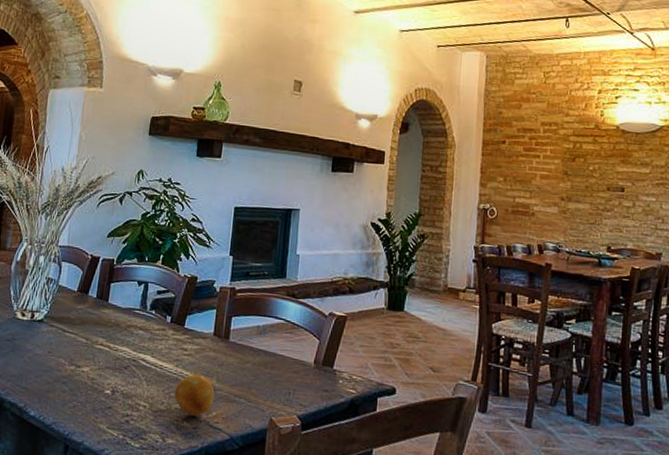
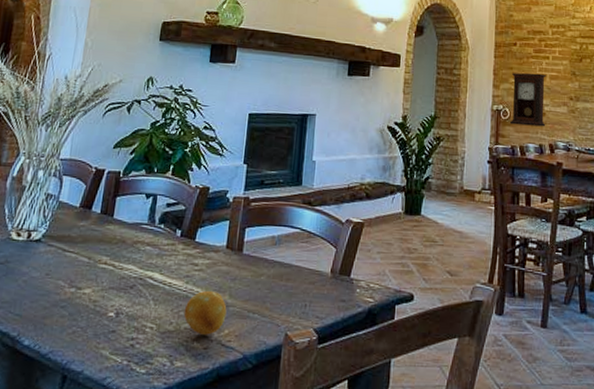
pendulum clock: none [496,171,537,227] -> present [509,73,546,127]

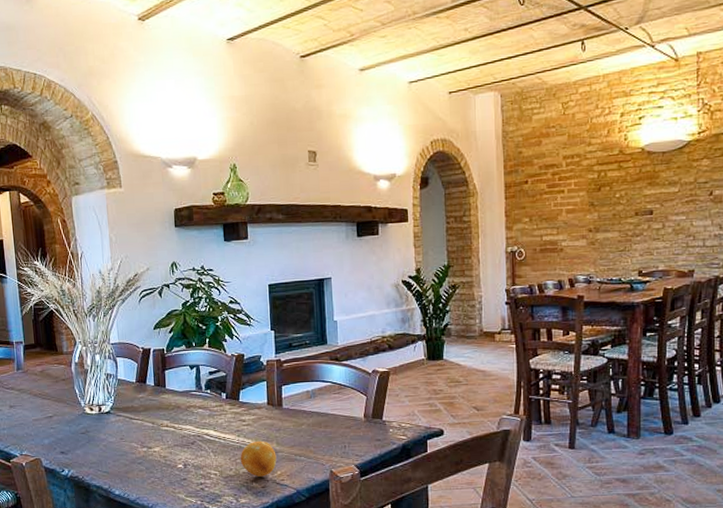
pendulum clock: present [509,73,546,127] -> none [524,209,564,264]

